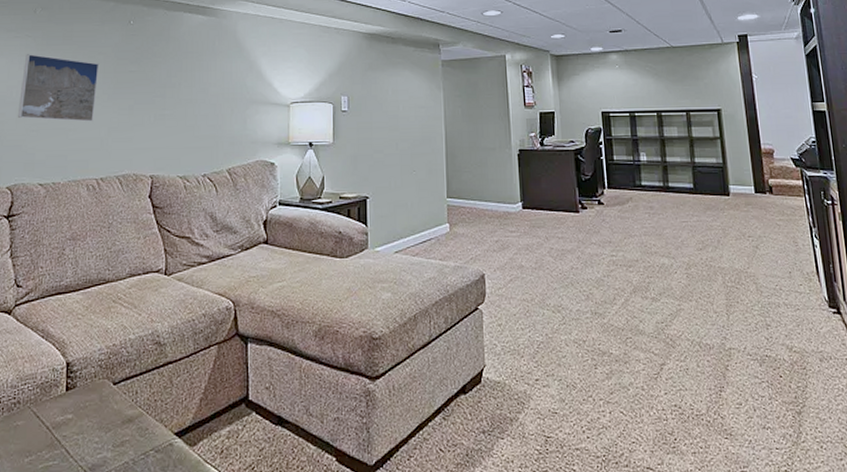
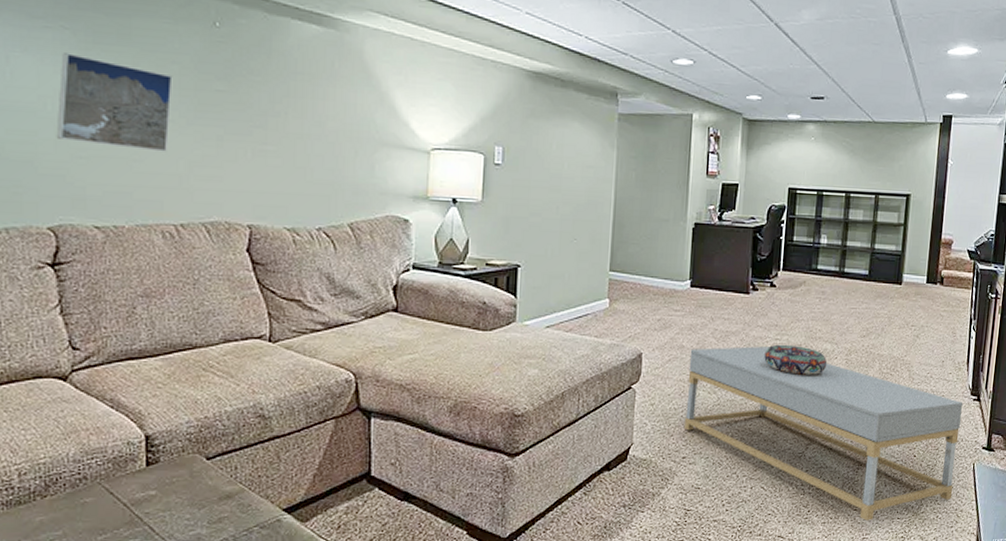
coffee table: none [529,263,834,451] -> present [685,346,963,521]
decorative bowl: none [602,260,668,291] -> present [764,344,828,375]

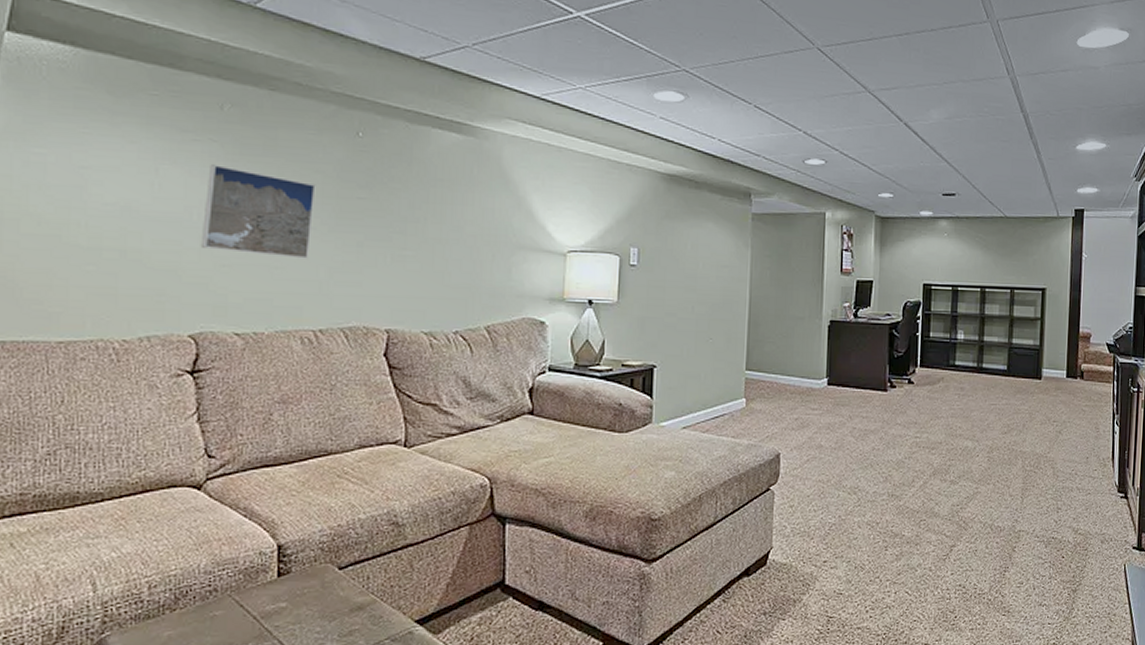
coffee table: present [685,346,963,521] -> none [825,445,1111,627]
decorative bowl: present [764,344,828,375] -> none [904,442,969,474]

